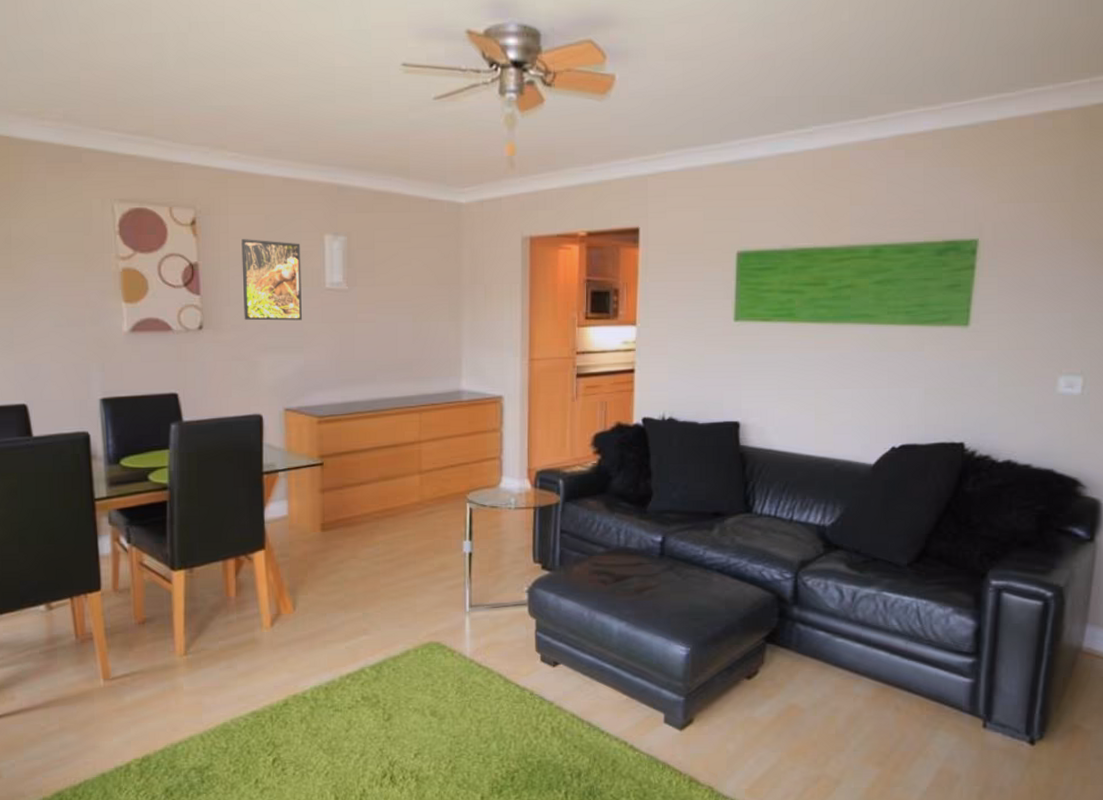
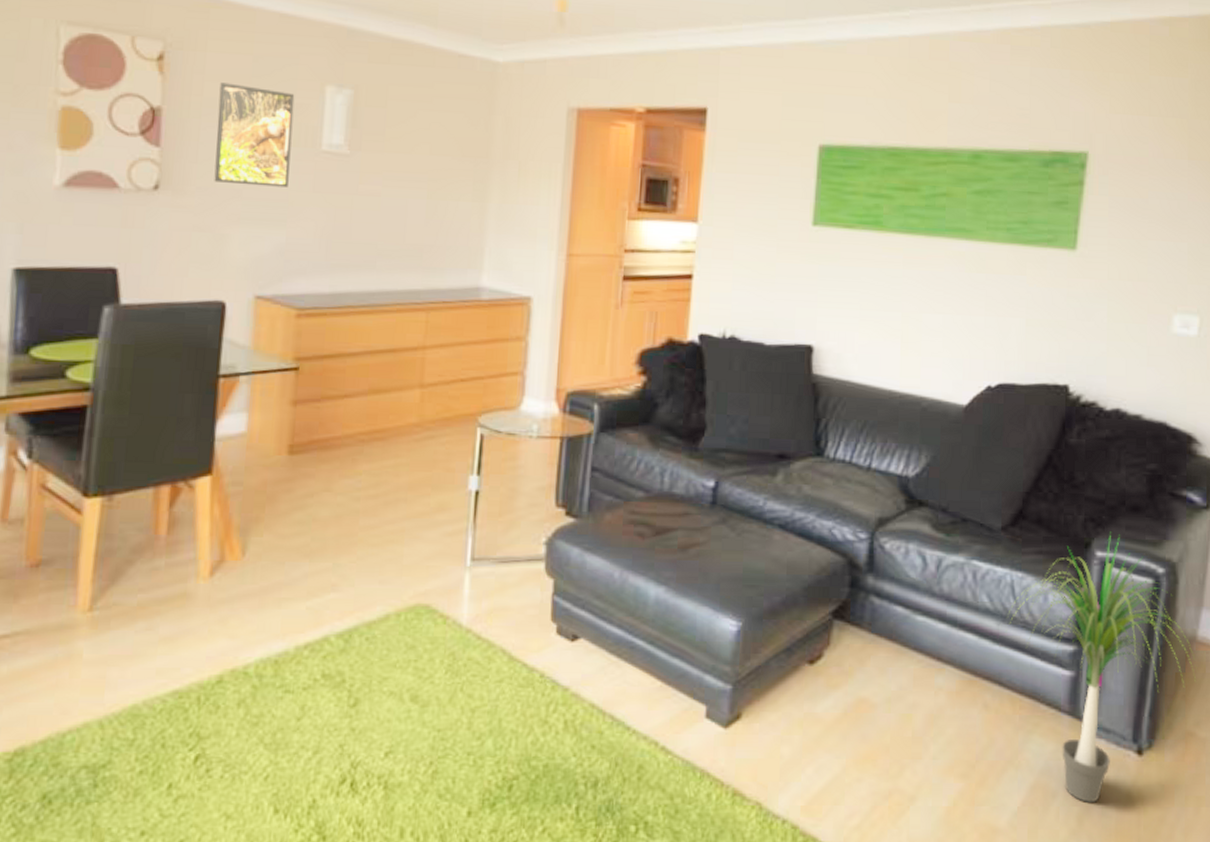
potted plant: none [913,566,1081,784] -> present [1006,534,1196,804]

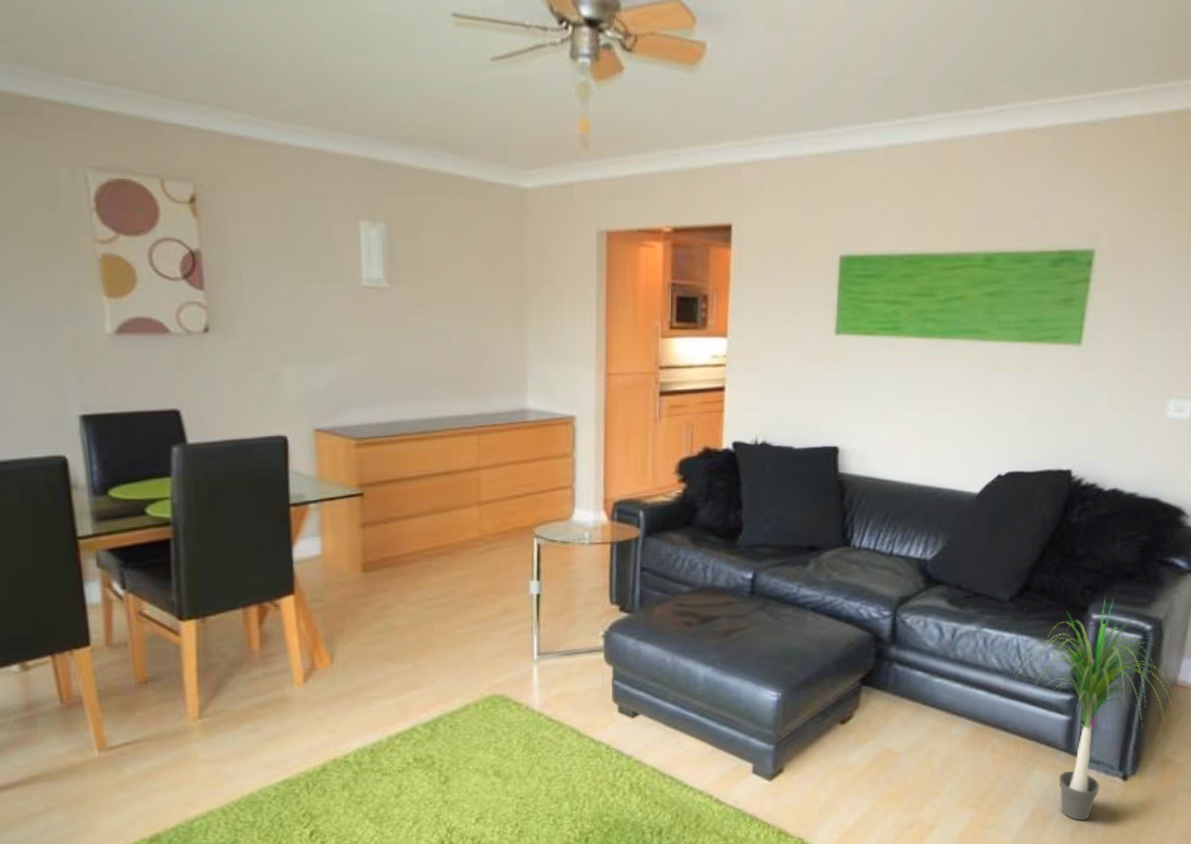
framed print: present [214,82,295,188] -> none [255,222,334,324]

